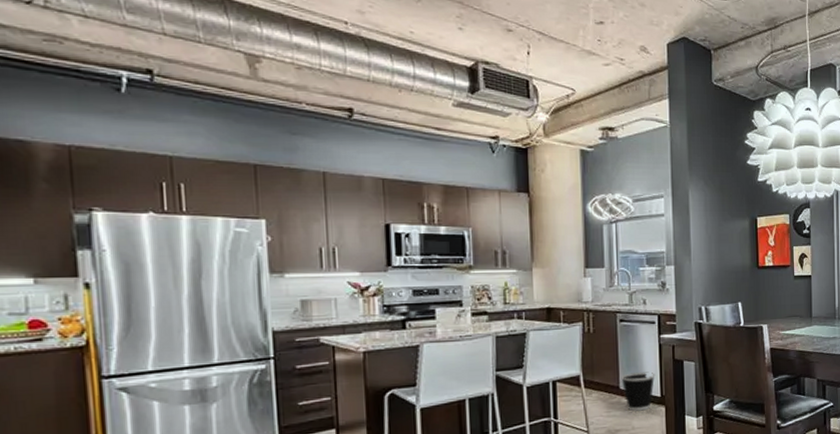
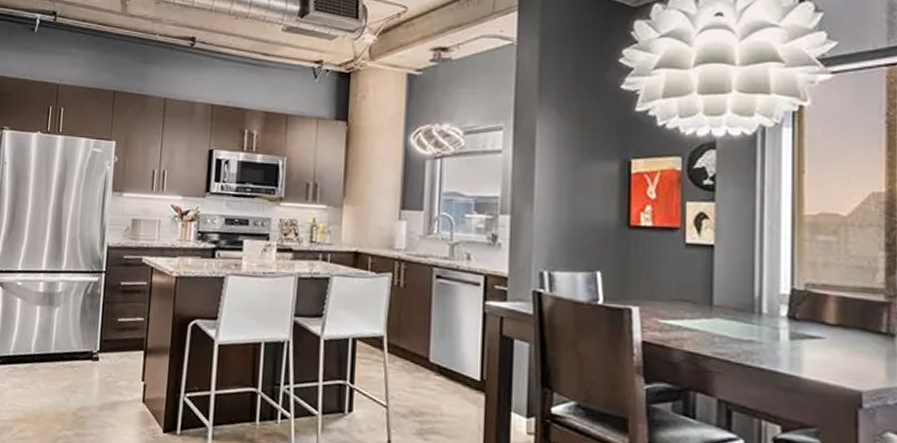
wastebasket: present [621,372,656,412] -> none [432,343,476,395]

